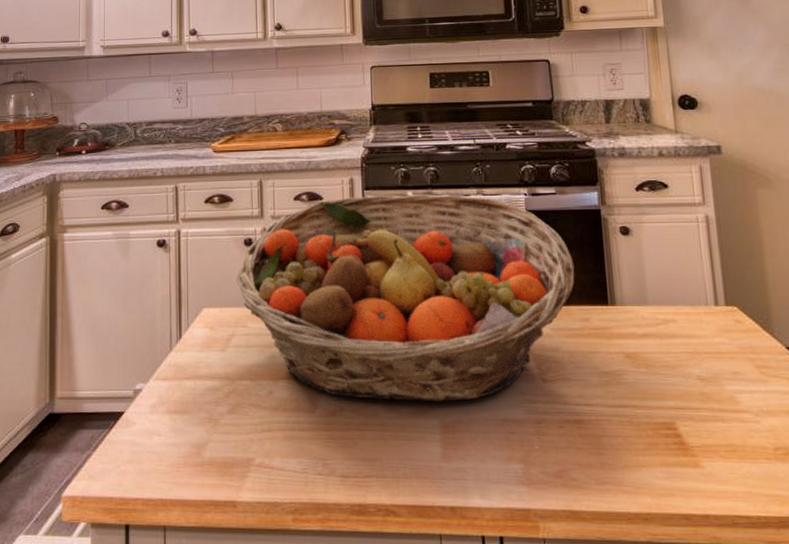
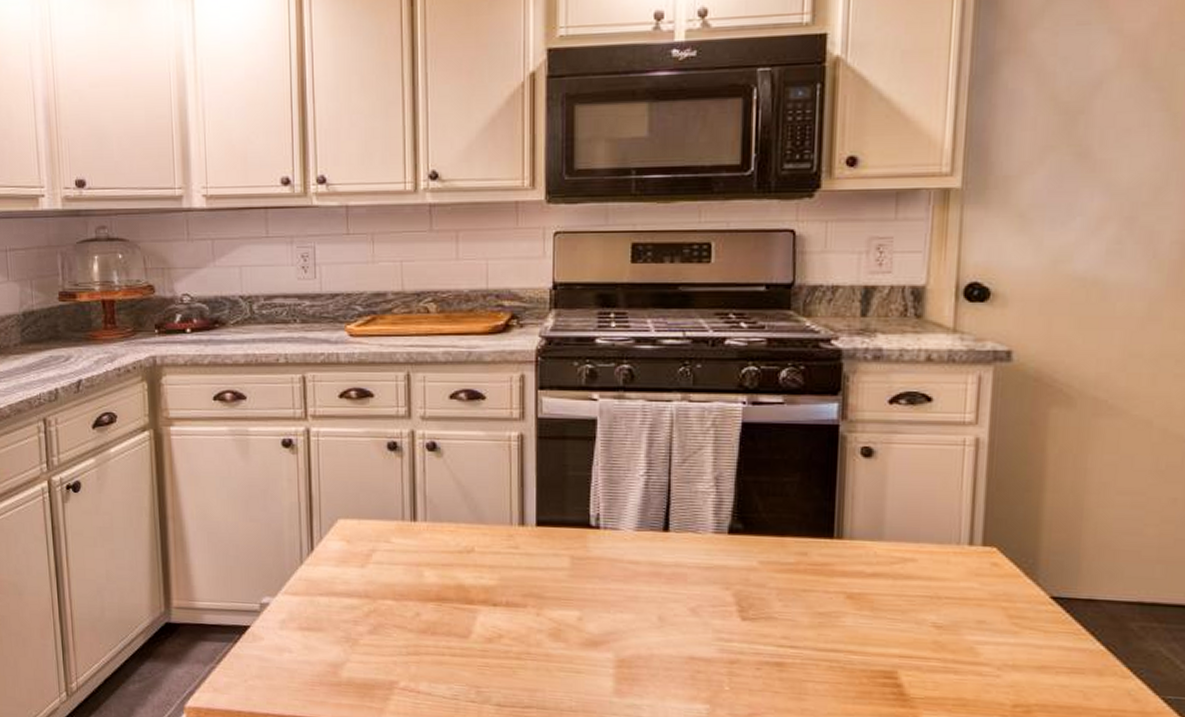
fruit basket: present [237,194,575,402] -> none [378,397,797,635]

